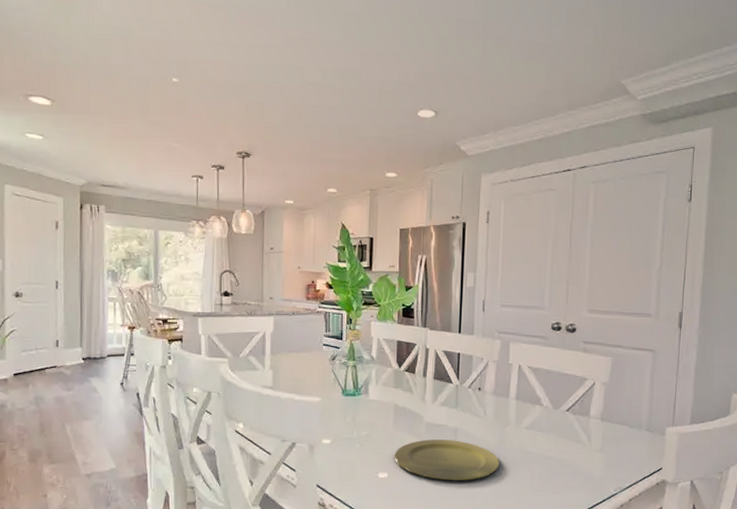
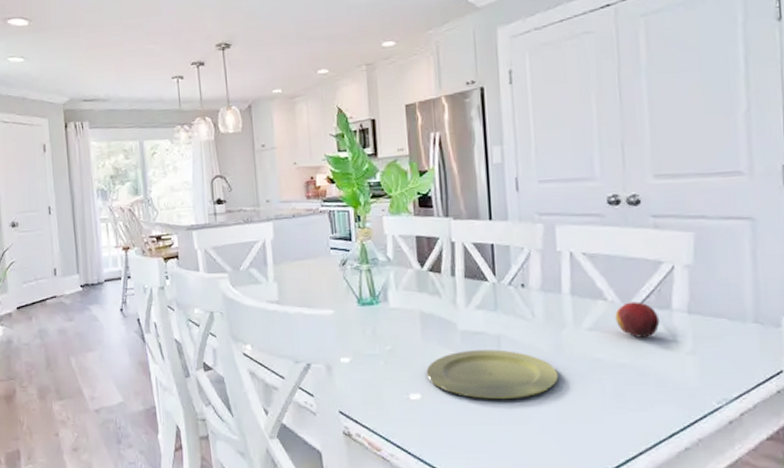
fruit: none [547,408,580,437] -> present [615,302,660,338]

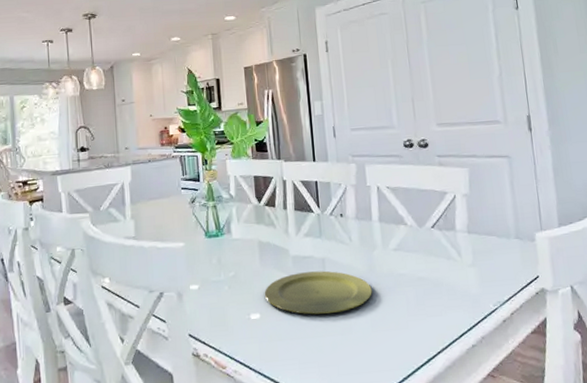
fruit: present [615,302,660,338] -> none [414,225,448,255]

